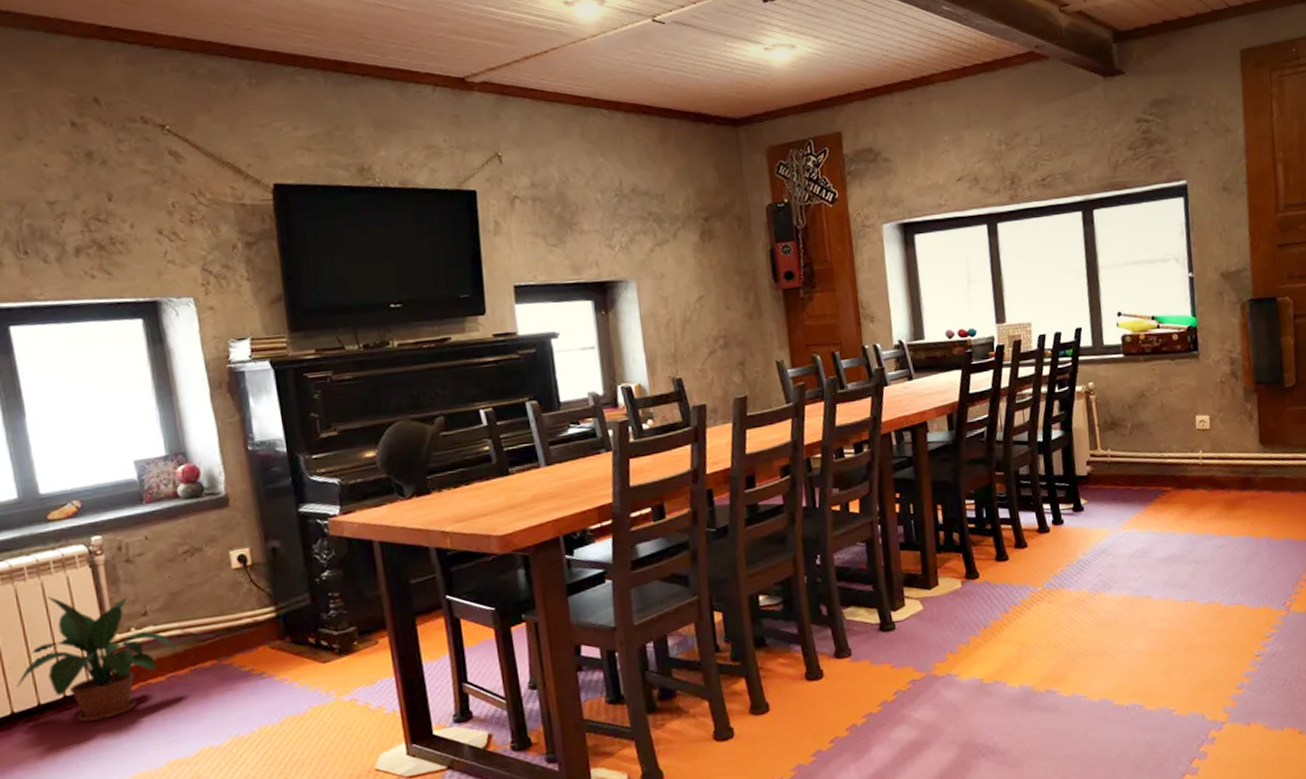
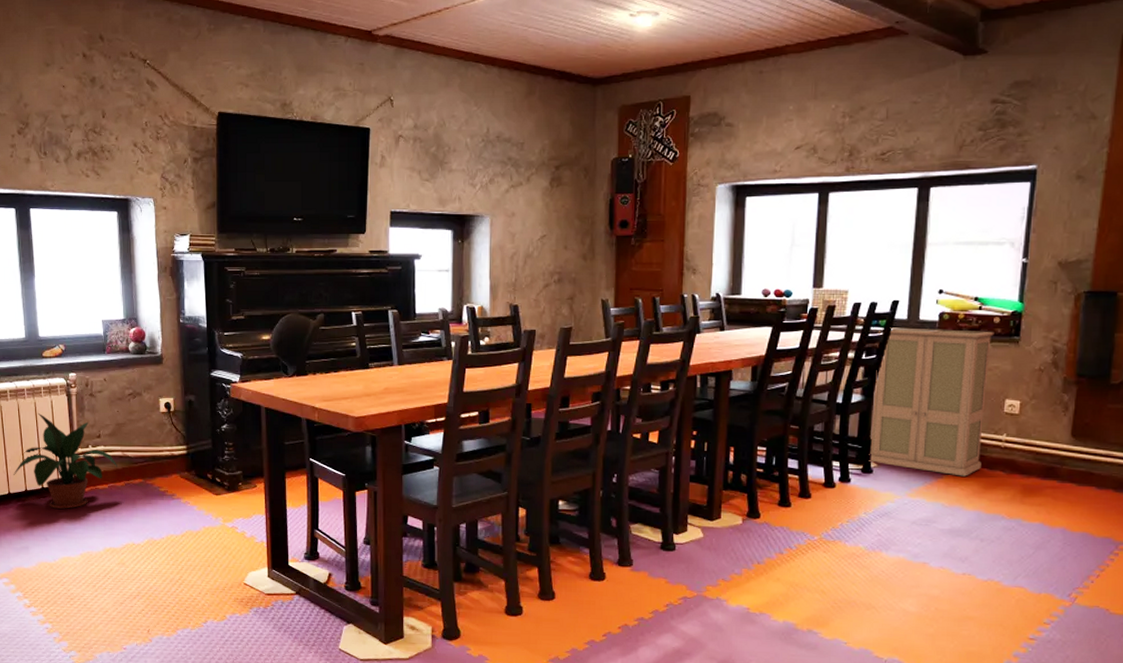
cabinet: none [1065,349,1185,501] -> present [868,327,994,477]

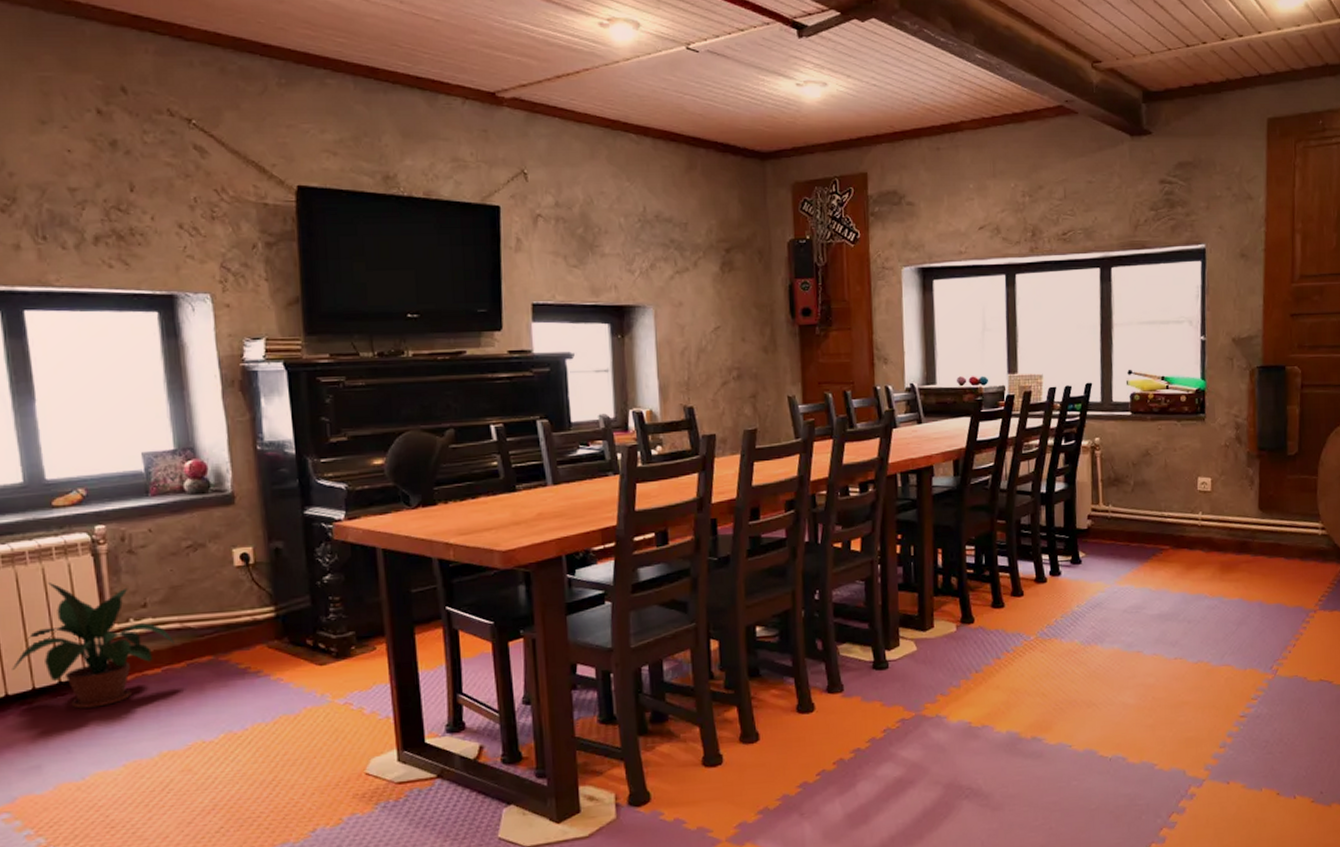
cabinet: present [868,327,994,477] -> none [1073,410,1182,559]

